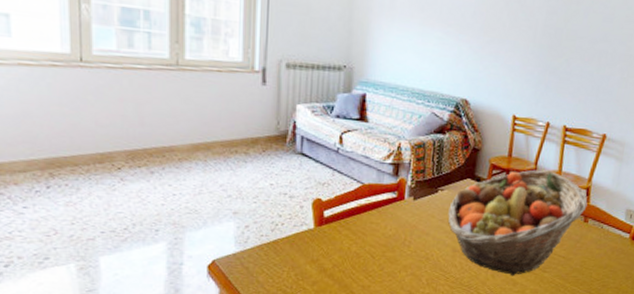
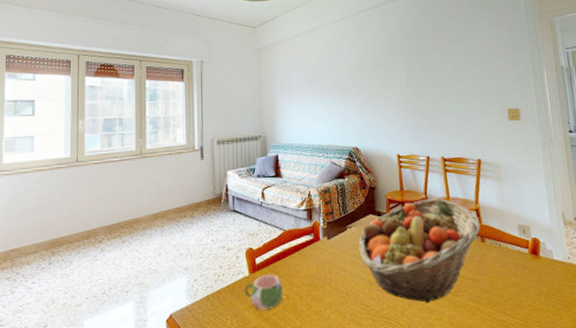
mug: none [306,230,354,266] -> present [244,275,283,310]

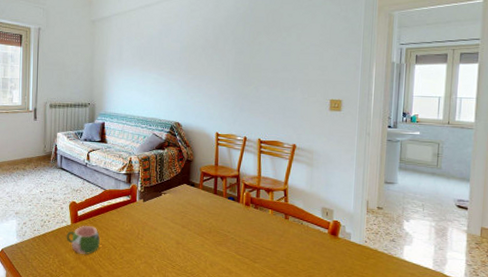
fruit basket: present [358,198,481,304] -> none [171,175,286,266]

